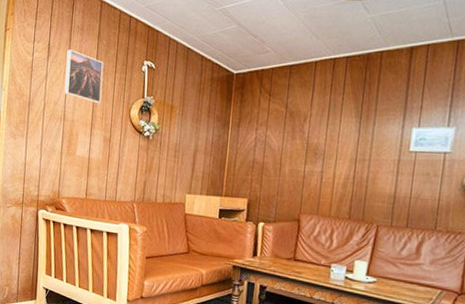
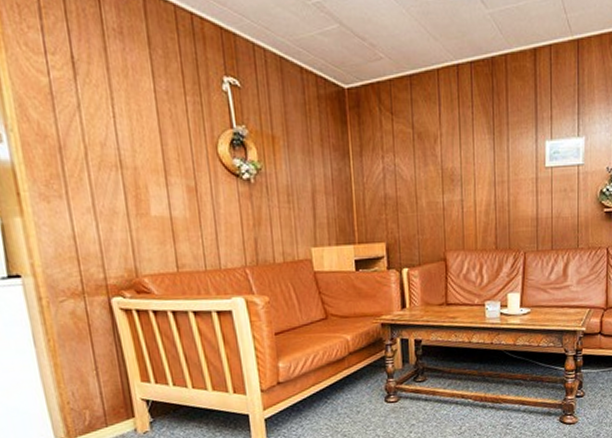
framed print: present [64,50,104,104] -> none [104,64,172,141]

